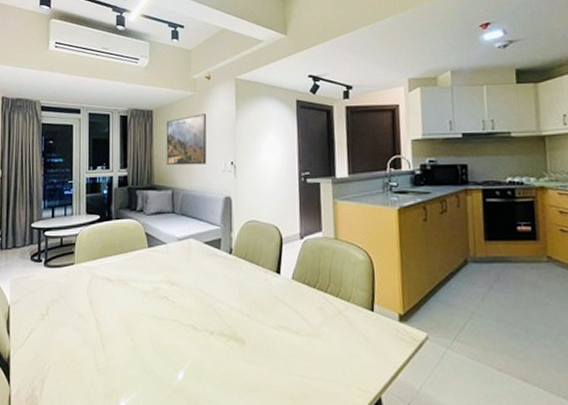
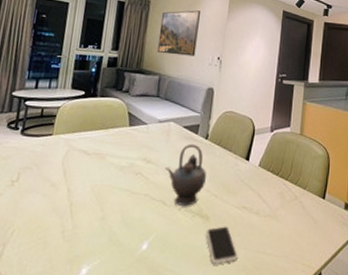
teapot: none [191,260,237,329] -> present [165,143,207,206]
smartphone: none [243,349,282,392] -> present [205,226,238,264]

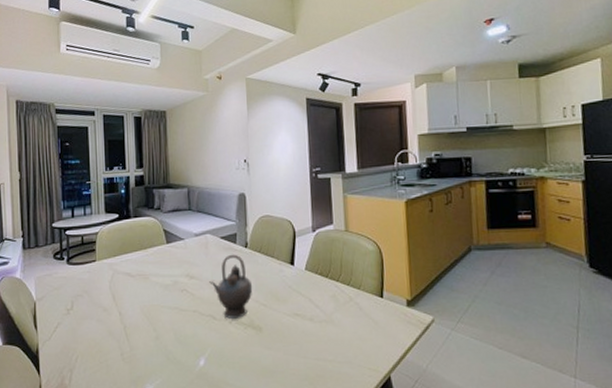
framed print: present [157,10,200,57] -> none [179,113,221,165]
smartphone: present [205,226,238,264] -> none [260,335,298,375]

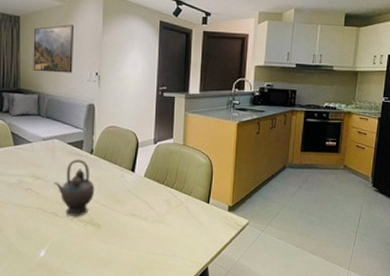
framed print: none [179,113,221,165] -> present [33,25,73,73]

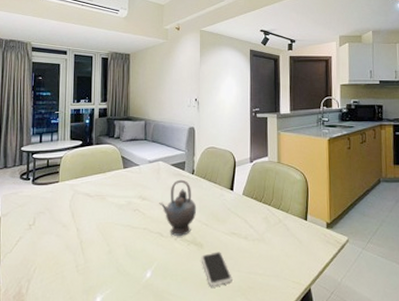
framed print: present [33,25,73,73] -> none [140,58,175,101]
smartphone: none [98,232,130,265] -> present [201,252,232,286]

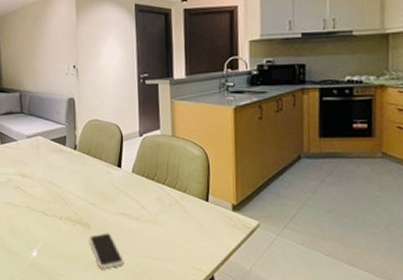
teapot: present [159,179,197,236] -> none [41,155,82,215]

